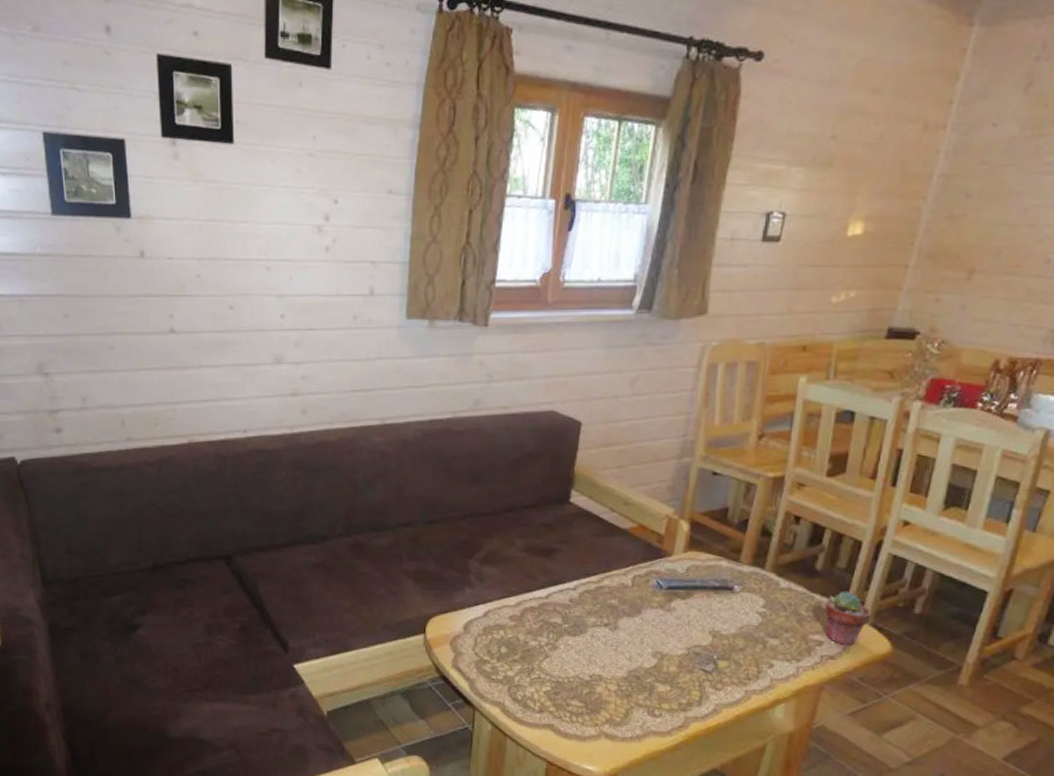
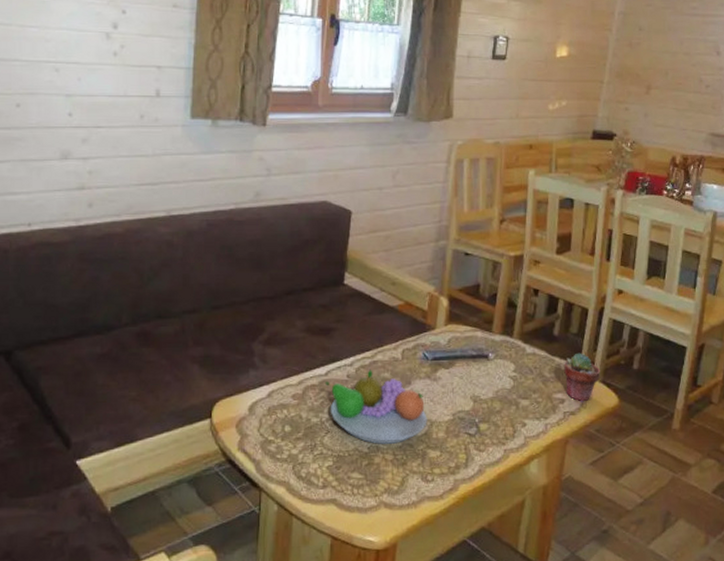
fruit bowl: none [545,595,658,674] -> present [324,370,427,444]

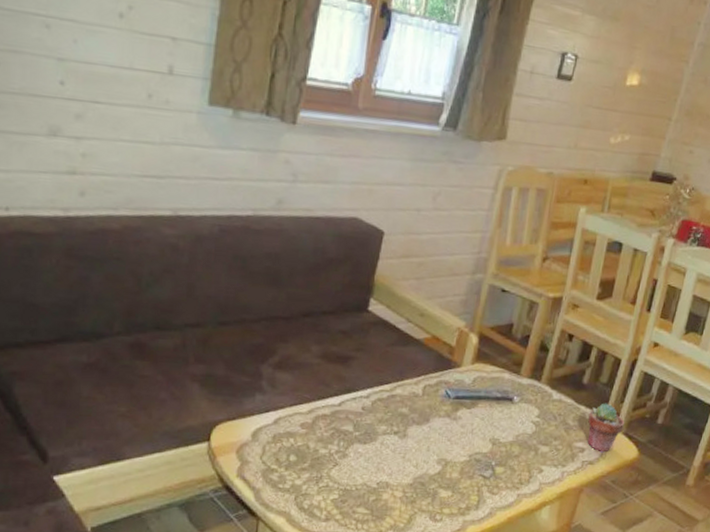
fruit bowl: present [324,370,427,444] -> none [337,404,443,481]

